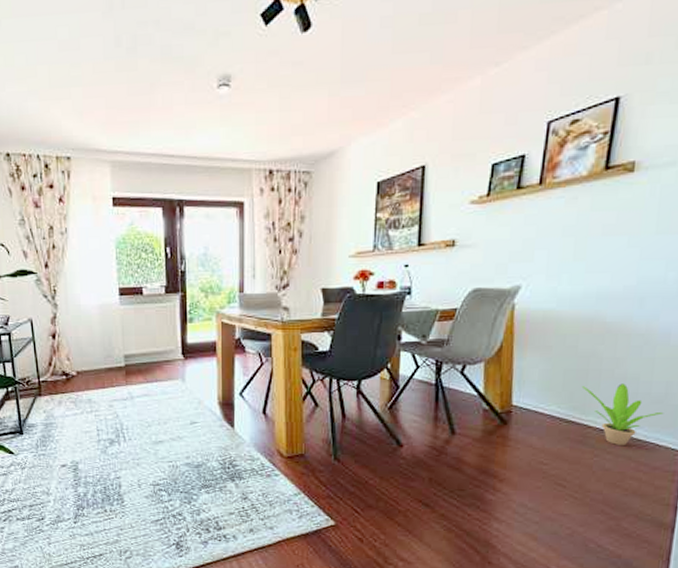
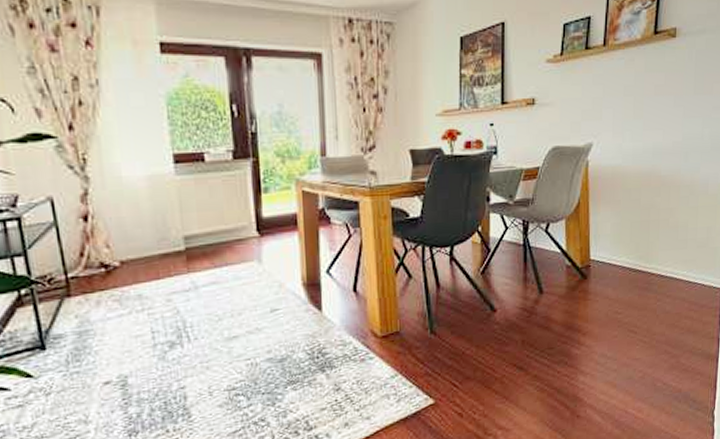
potted plant: present [581,383,664,446] -> none [645,231,707,289]

